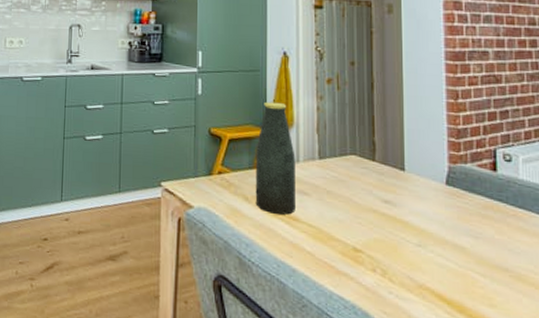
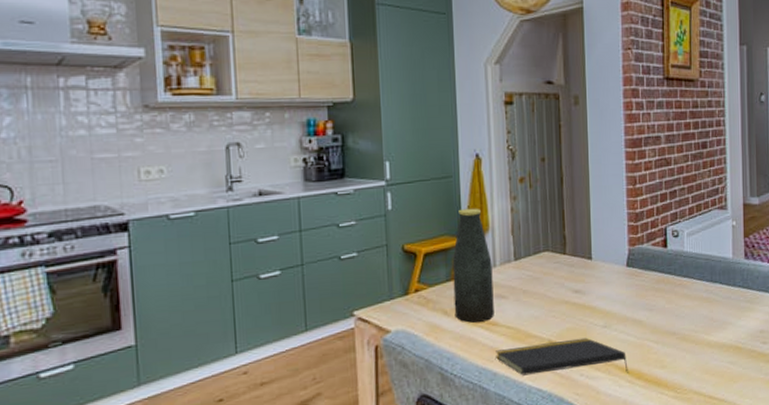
notepad: none [296,246,449,303] -> present [496,337,629,376]

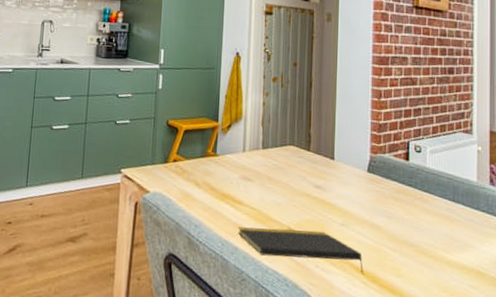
bottle: present [452,208,494,323] -> none [205,97,242,199]

